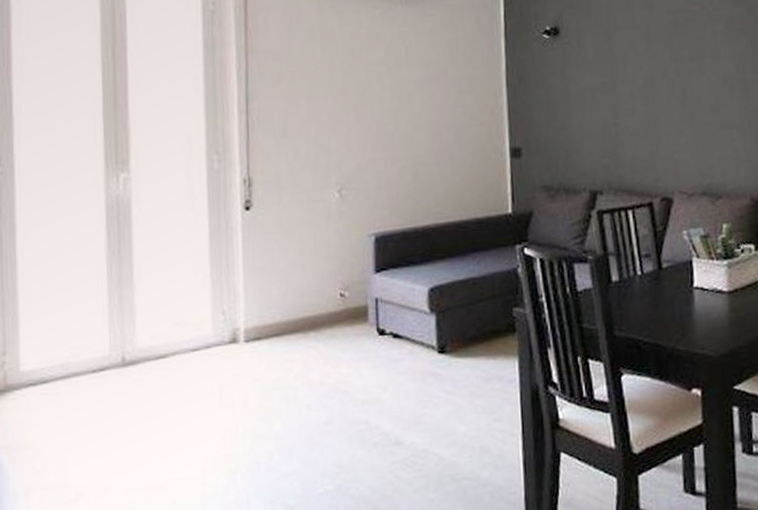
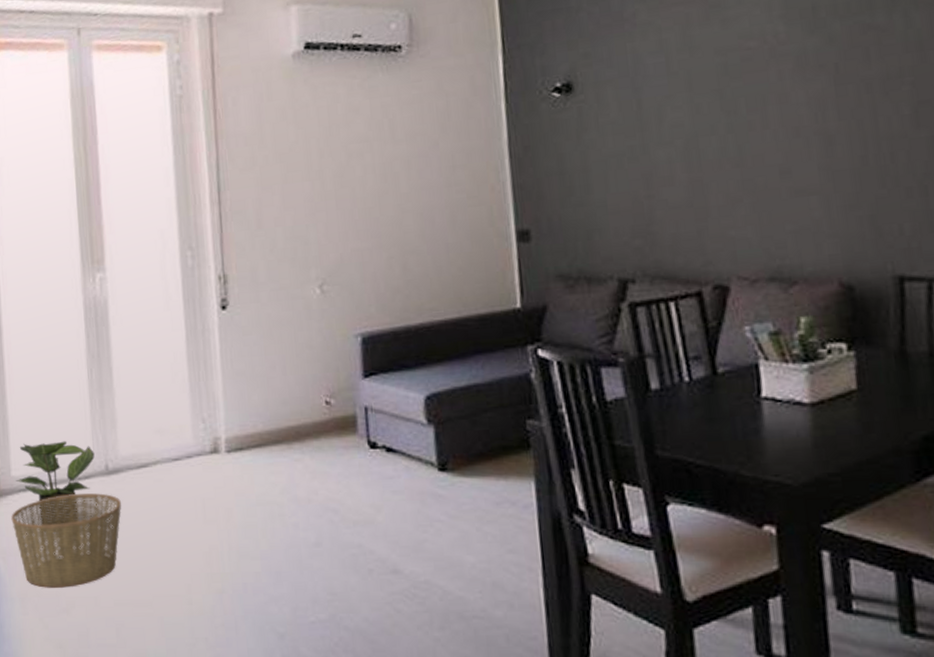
basket: none [18,384,137,480] -> present [11,493,122,588]
potted plant: none [24,335,111,423] -> present [16,441,95,531]

